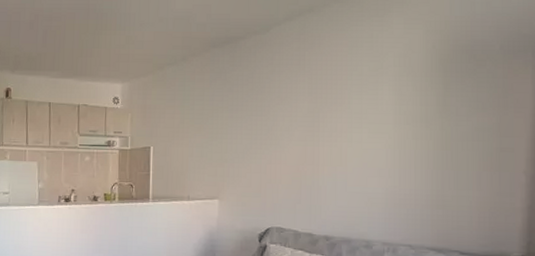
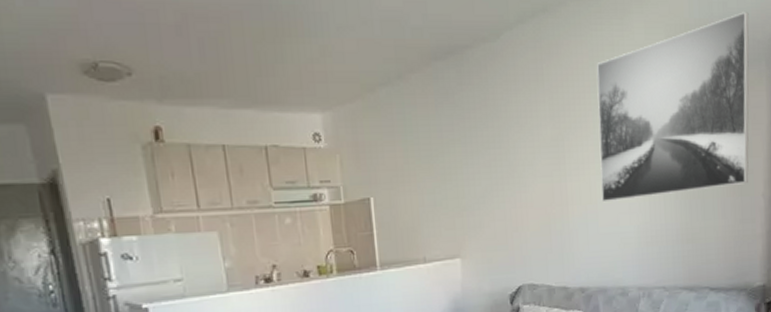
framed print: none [351,10,515,166] -> present [597,12,749,203]

